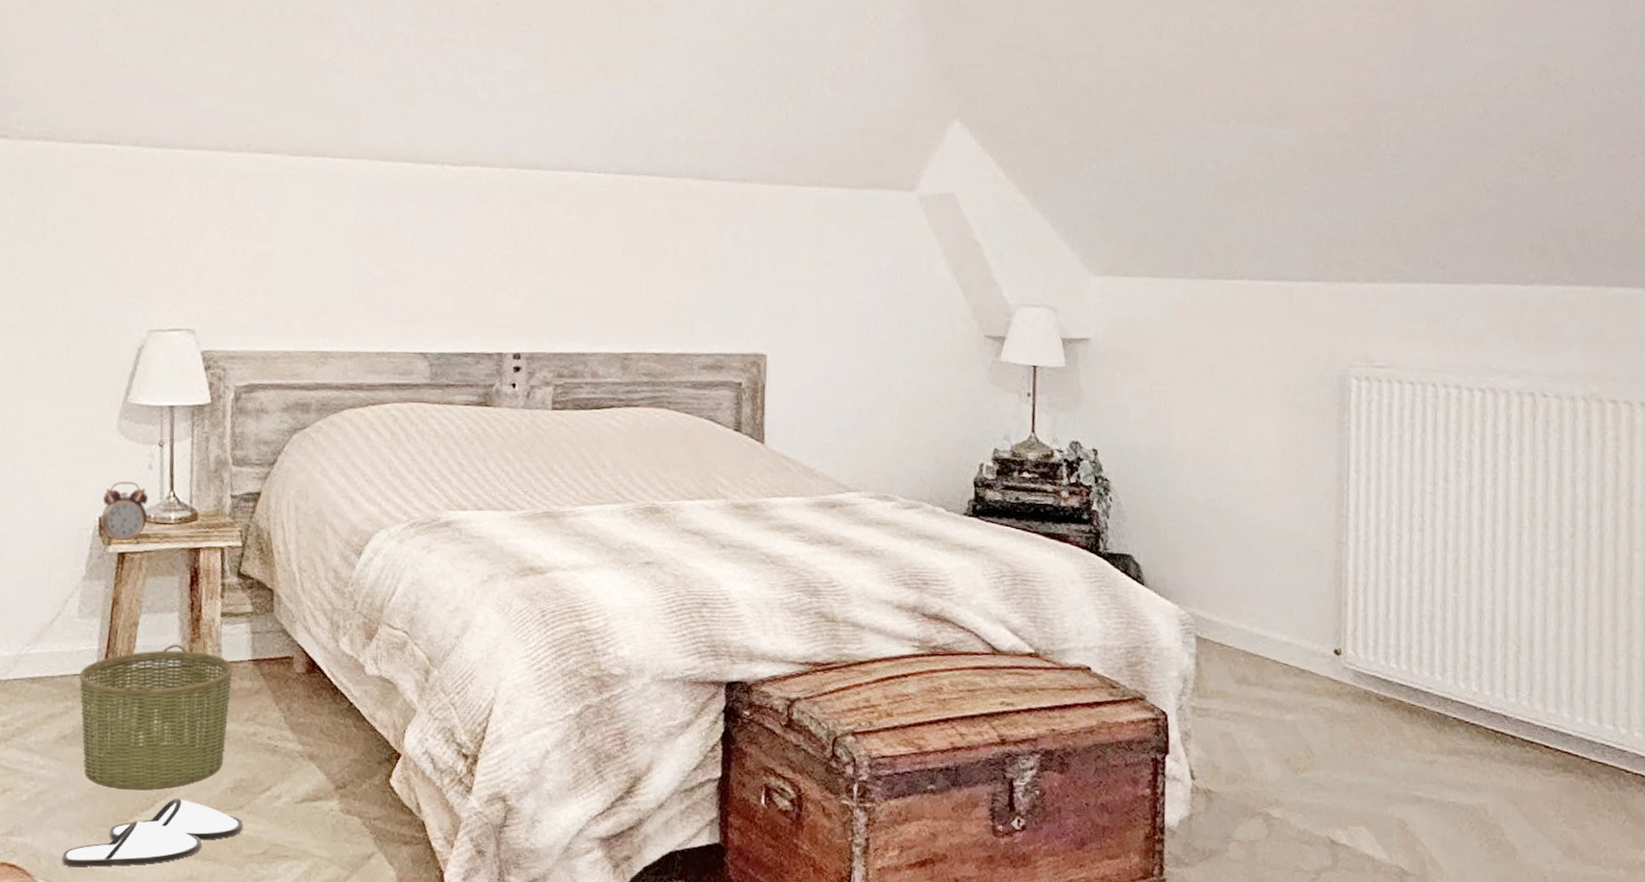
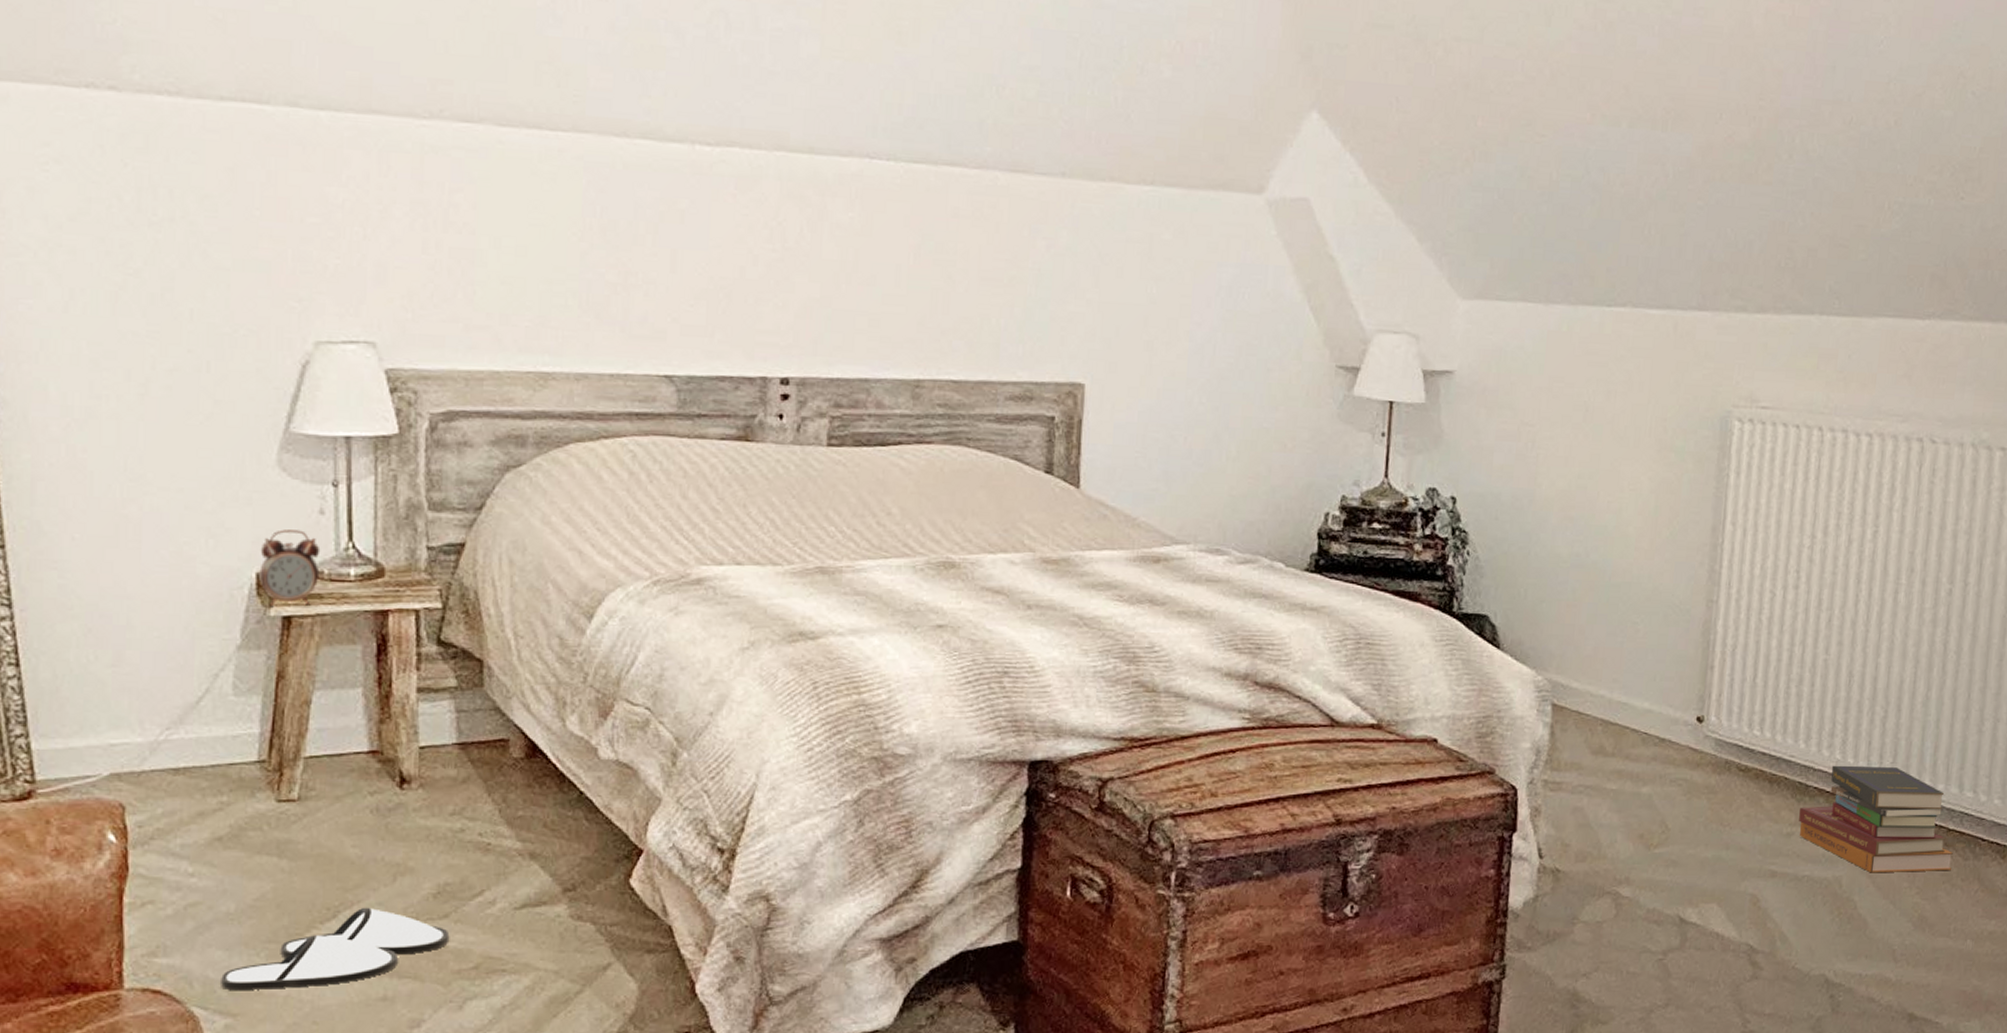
basket: present [79,644,234,790] -> none [236,726,435,899]
books: none [1440,697,1598,802] -> present [1799,765,1953,873]

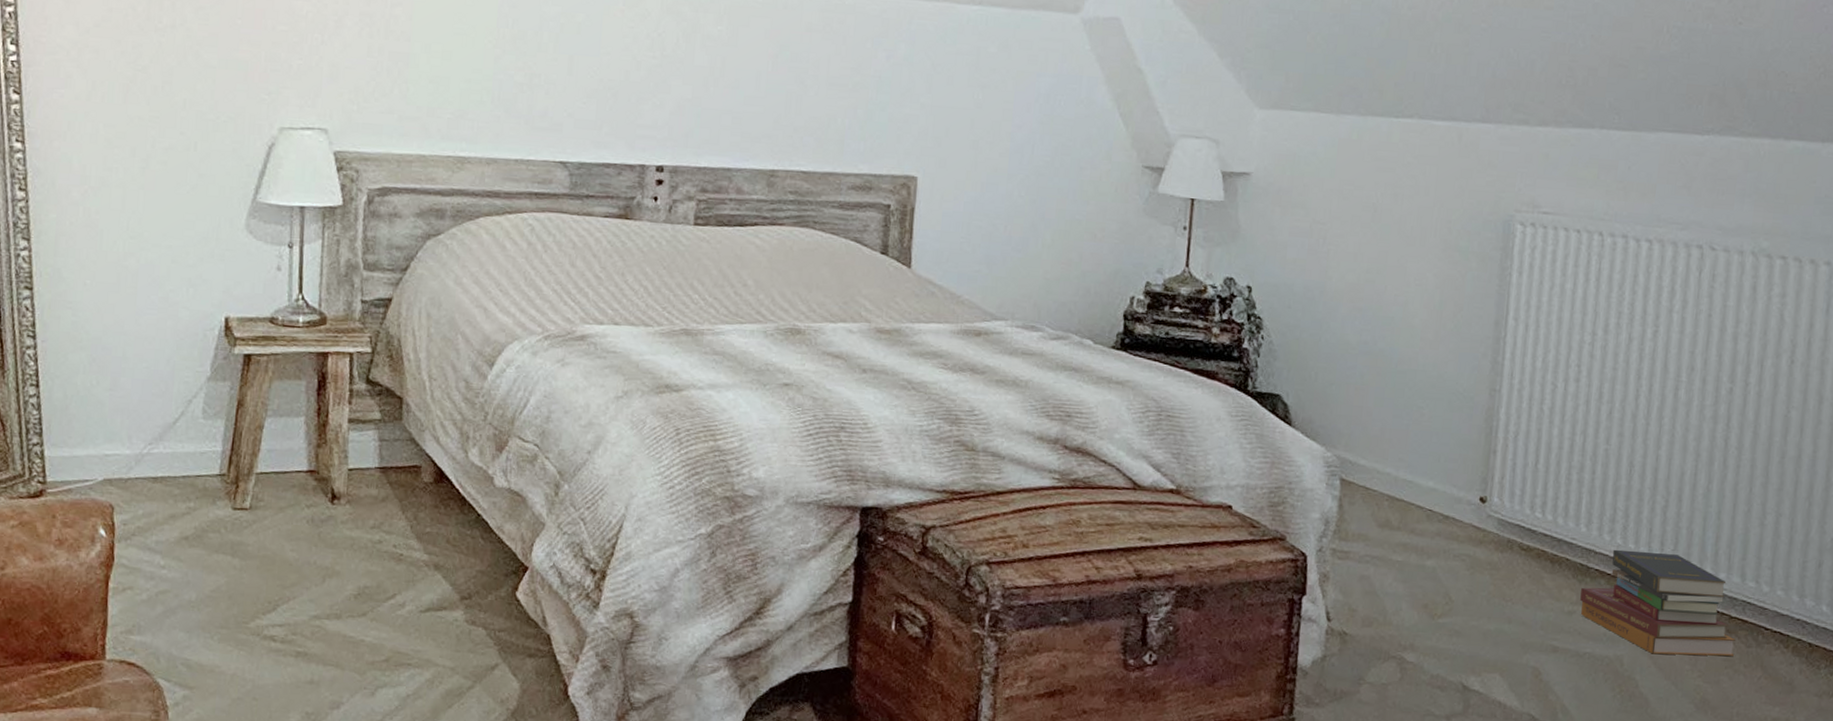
slippers: present [221,907,450,990] -> none [182,602,367,668]
alarm clock: present [259,529,321,606] -> none [227,282,277,346]

